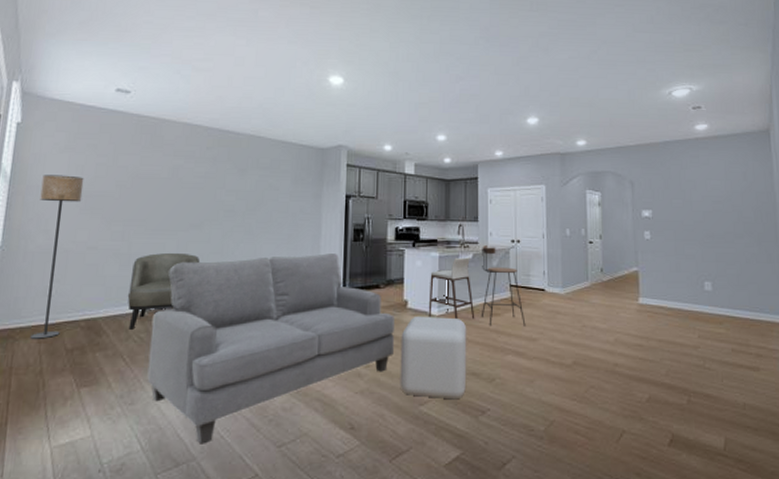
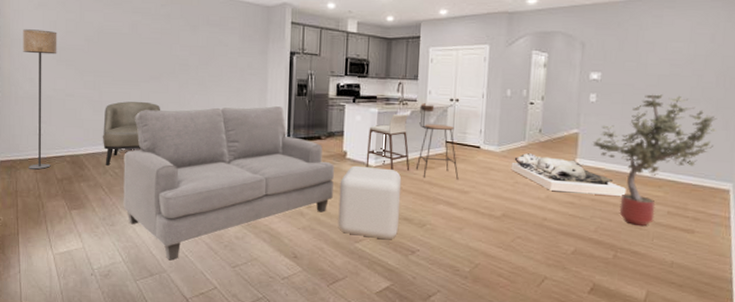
dog bed: none [577,294,691,336] -> present [511,153,627,197]
potted tree: none [652,230,763,366] -> present [592,94,718,226]

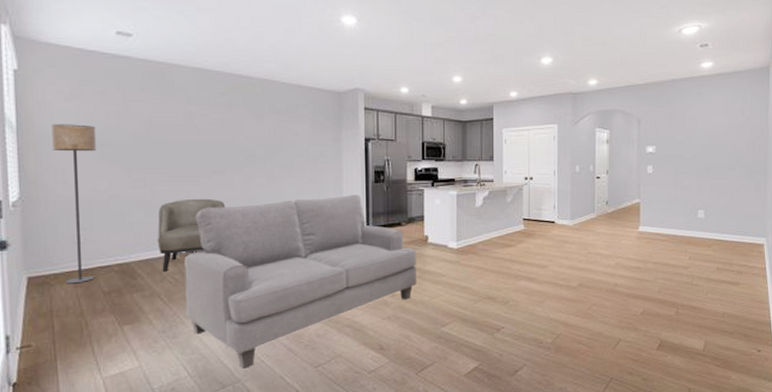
cube: present [338,165,402,240] -> none [423,249,484,321]
bar stool: present [366,113,410,171] -> none [448,193,491,252]
bar stool: present [415,102,459,180] -> none [496,182,537,256]
dog bed: present [511,153,627,197] -> none [583,225,683,259]
potted tree: present [592,94,718,226] -> none [652,163,751,283]

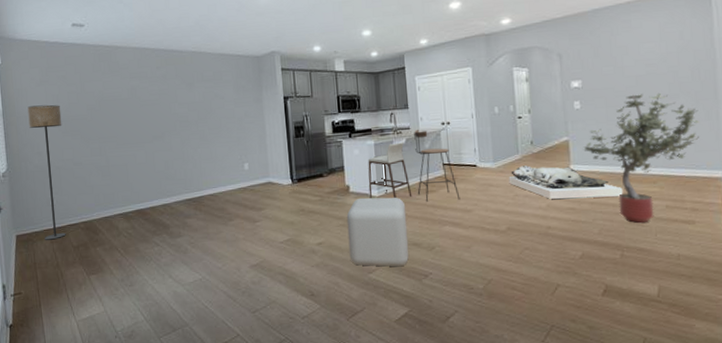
armchair: present [157,198,226,272] -> none [112,161,167,228]
sofa: present [184,195,418,369] -> none [136,150,341,314]
cube: none [423,249,484,321] -> present [346,197,409,267]
bar stool: none [448,193,491,252] -> present [368,141,412,199]
bar stool: none [496,182,537,256] -> present [414,129,460,202]
dog bed: none [583,225,683,259] -> present [508,165,623,199]
potted tree: none [652,163,751,283] -> present [583,92,701,223]

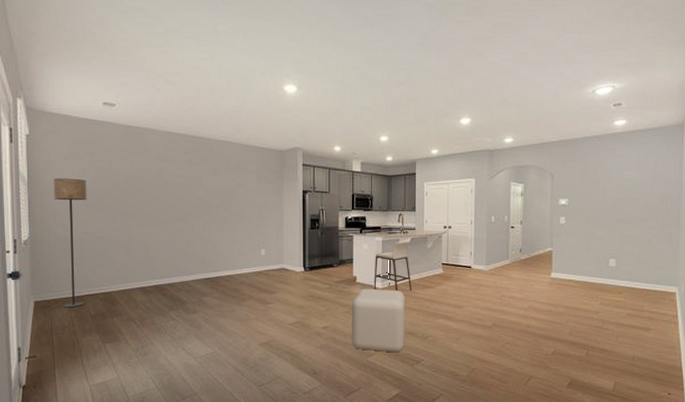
bar stool: present [414,129,460,202] -> none [417,230,454,296]
dog bed: present [508,165,623,199] -> none [498,270,594,304]
potted tree: present [583,92,701,223] -> none [564,215,664,327]

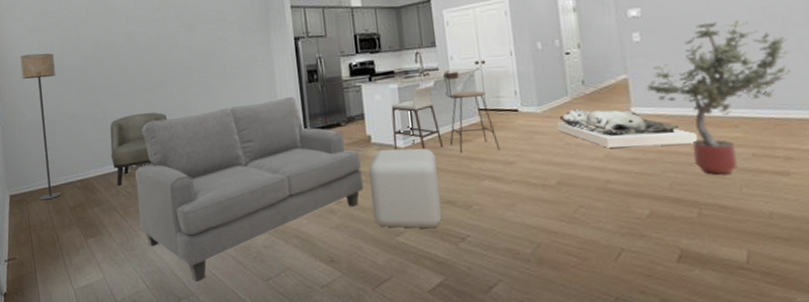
armchair: none [132,240,187,300] -> present [110,112,168,186]
sofa: none [154,239,347,384] -> present [135,97,363,282]
bar stool: none [417,230,454,296] -> present [443,69,500,153]
dog bed: none [498,270,594,304] -> present [557,109,698,148]
potted tree: none [564,215,664,327] -> present [646,19,791,175]

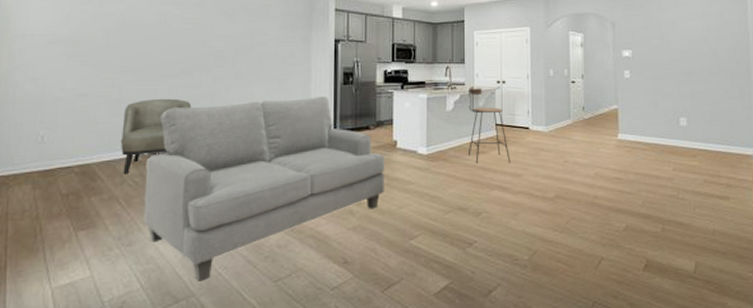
floor lamp: present [20,53,62,200] -> none [24,22,70,185]
cube: present [368,148,442,229] -> none [390,155,455,233]
bar stool: present [391,84,444,151] -> none [417,97,462,158]
dog bed: present [557,109,698,148] -> none [559,131,666,169]
potted tree: present [646,19,791,175] -> none [631,68,736,196]

